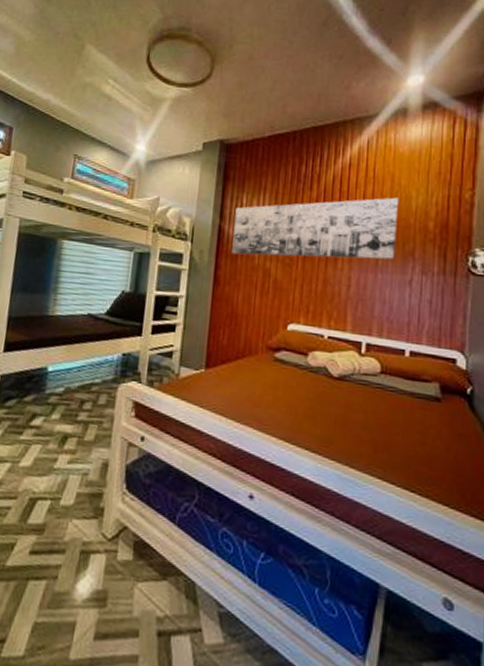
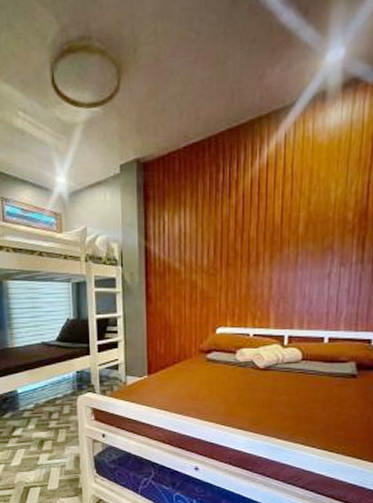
wall art: present [232,197,399,260] -> none [159,192,318,272]

